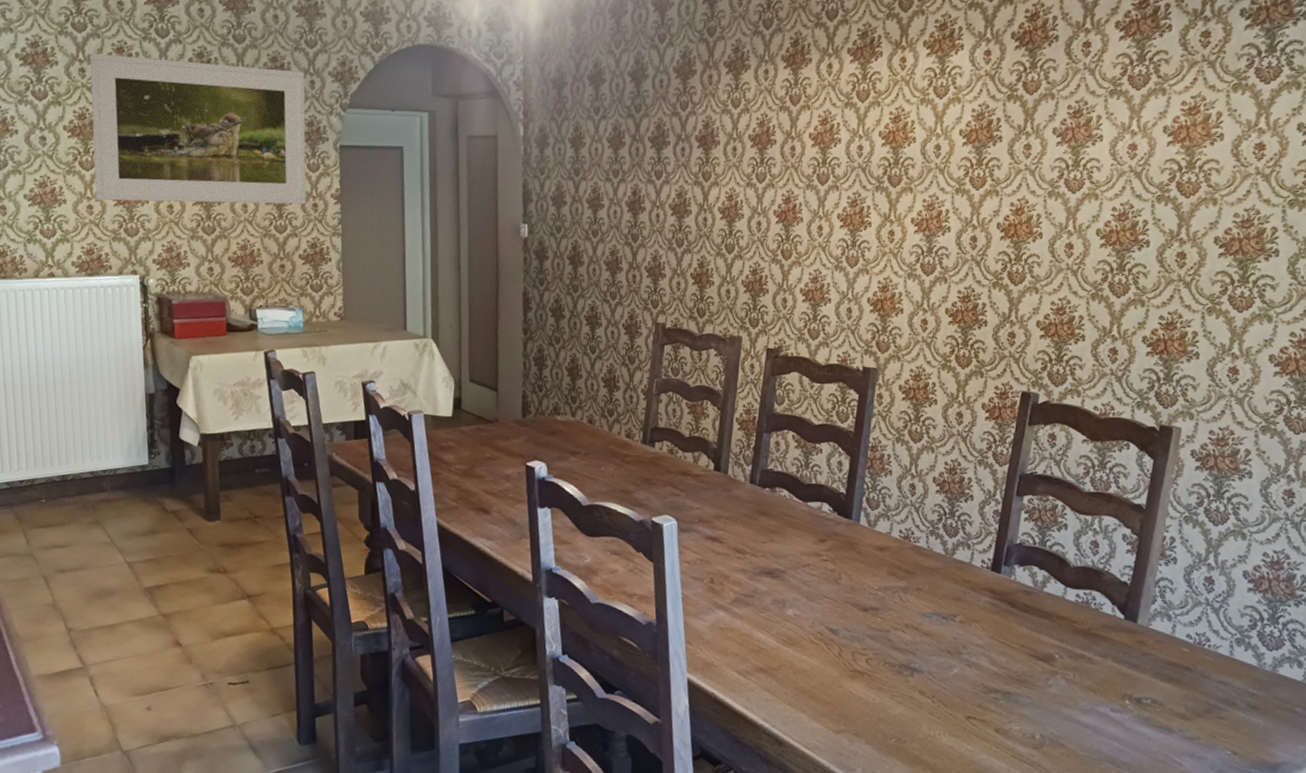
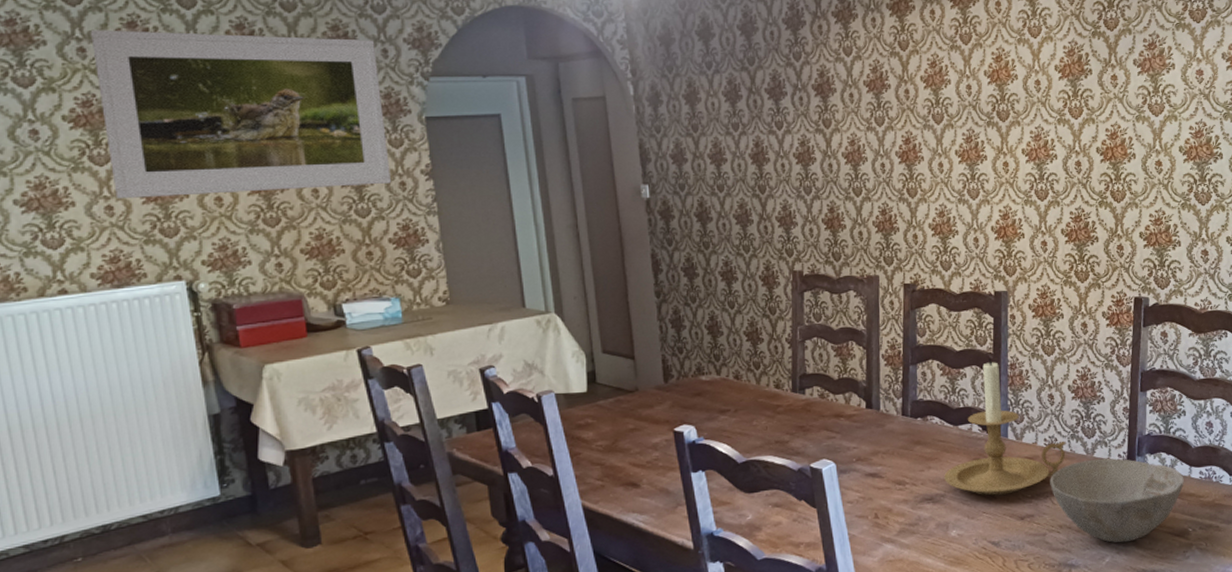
candle holder: none [786,437,924,582] -> present [944,358,1066,496]
bowl: none [900,560,1056,657] -> present [1050,458,1184,543]

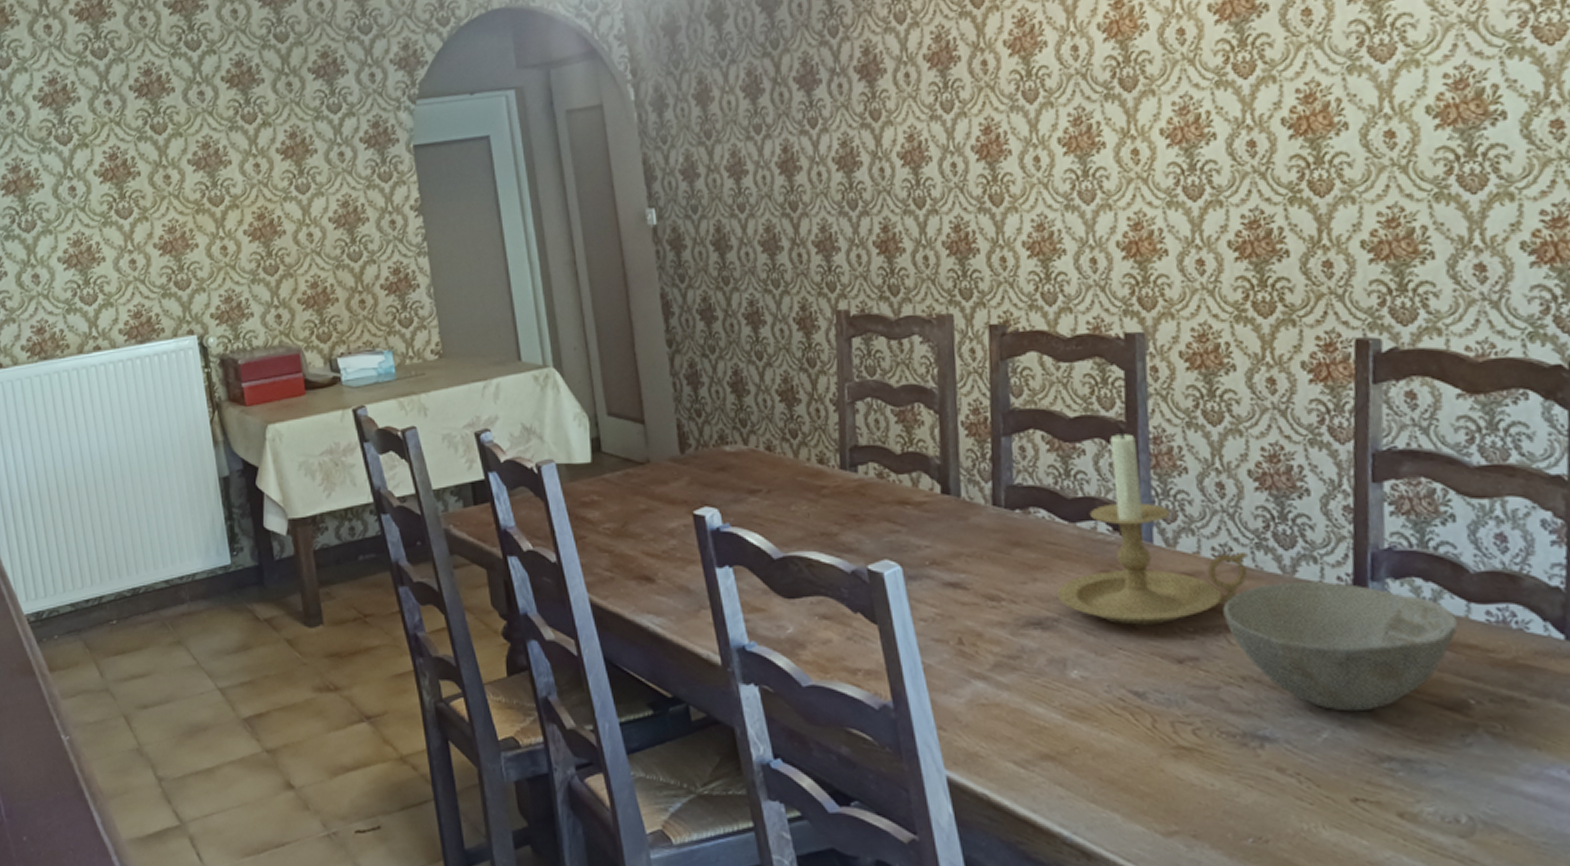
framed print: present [90,29,392,200] -> none [114,64,382,253]

